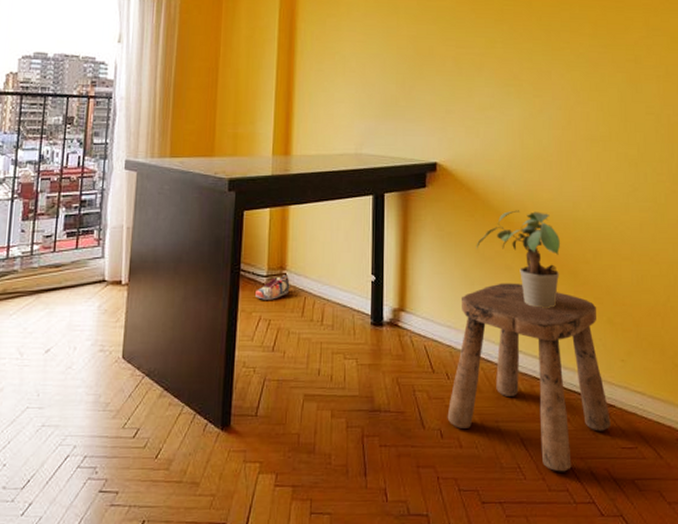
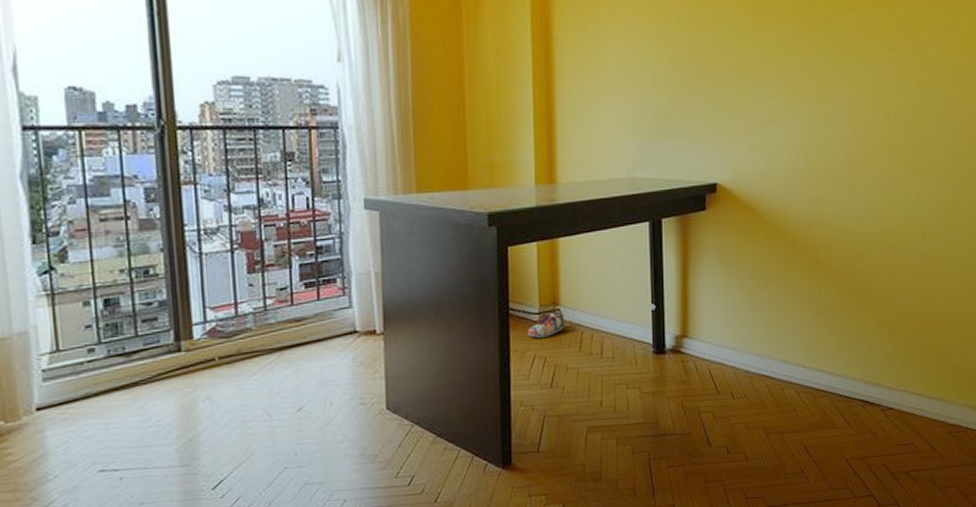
stool: present [447,283,611,472] -> none [733,300,889,473]
potted plant: present [476,210,561,308] -> none [759,228,845,324]

